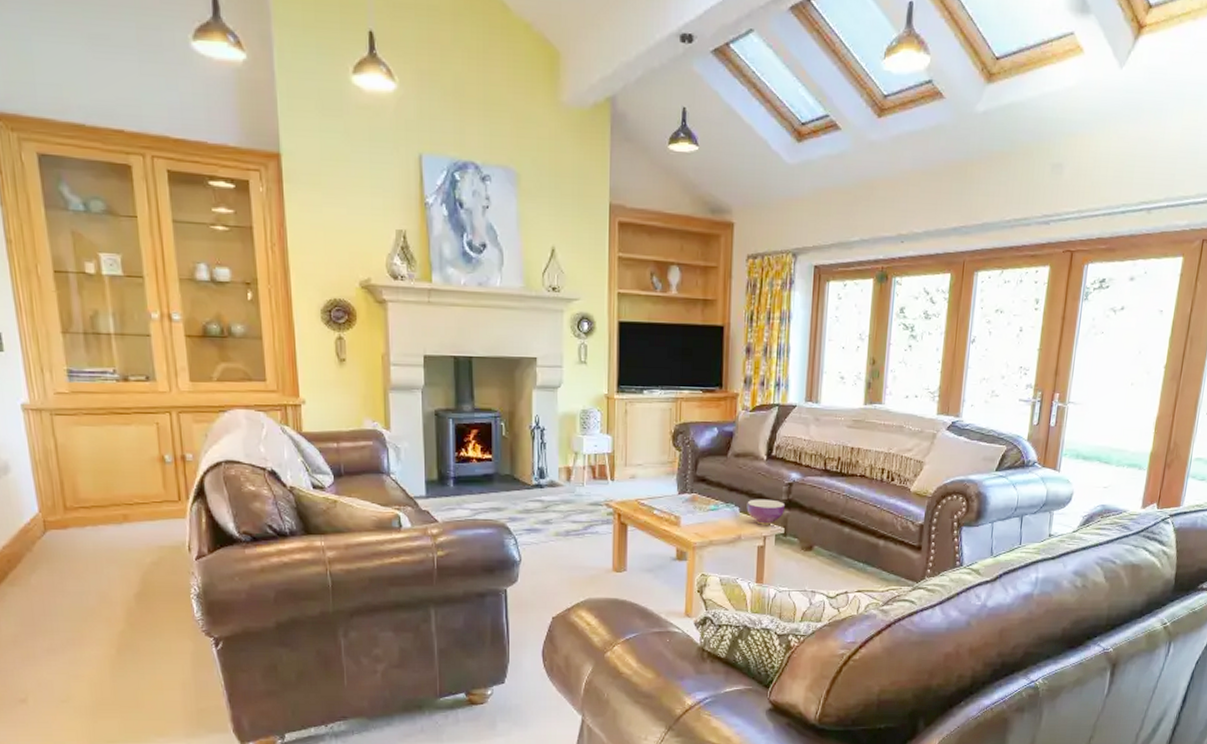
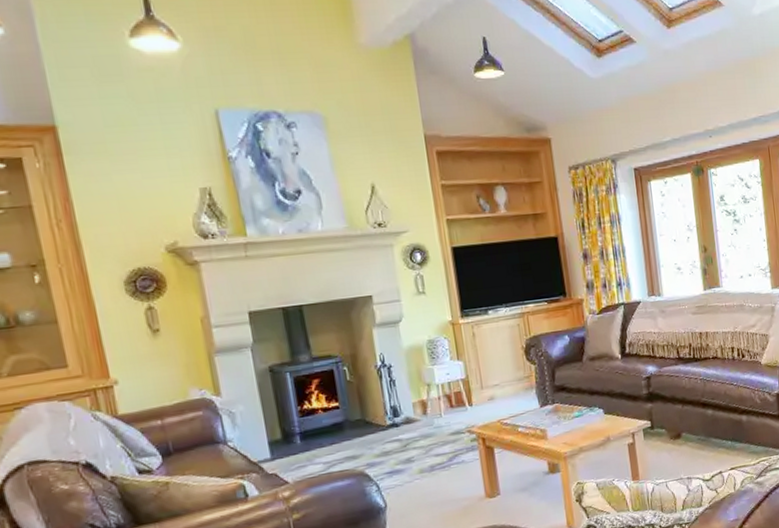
bowl: present [746,499,785,525] -> none [609,395,648,423]

